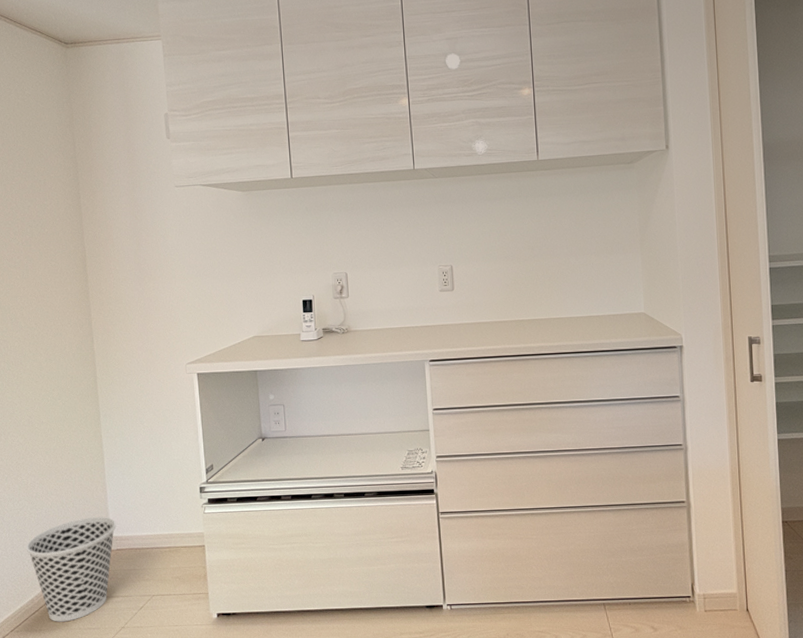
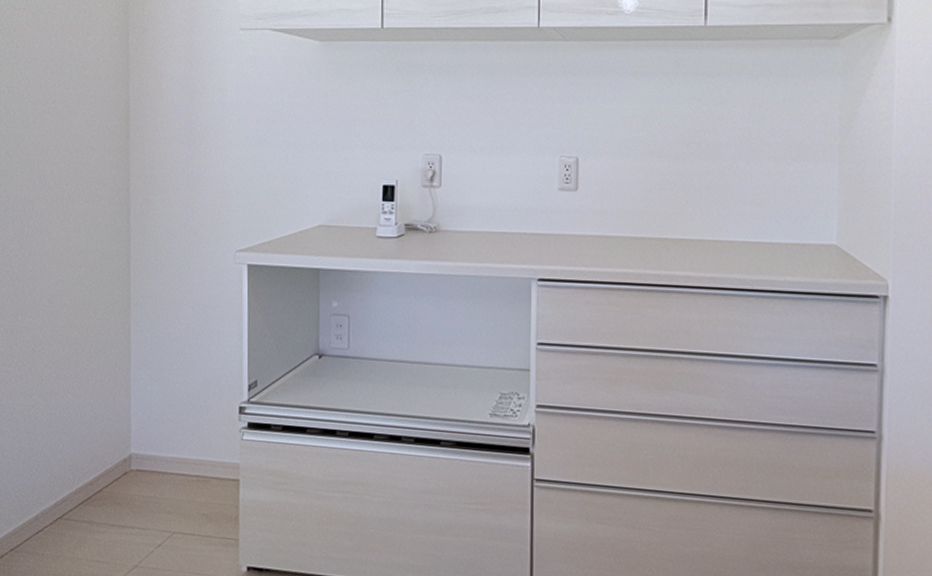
wastebasket: present [26,517,116,622] -> none [35,426,138,549]

